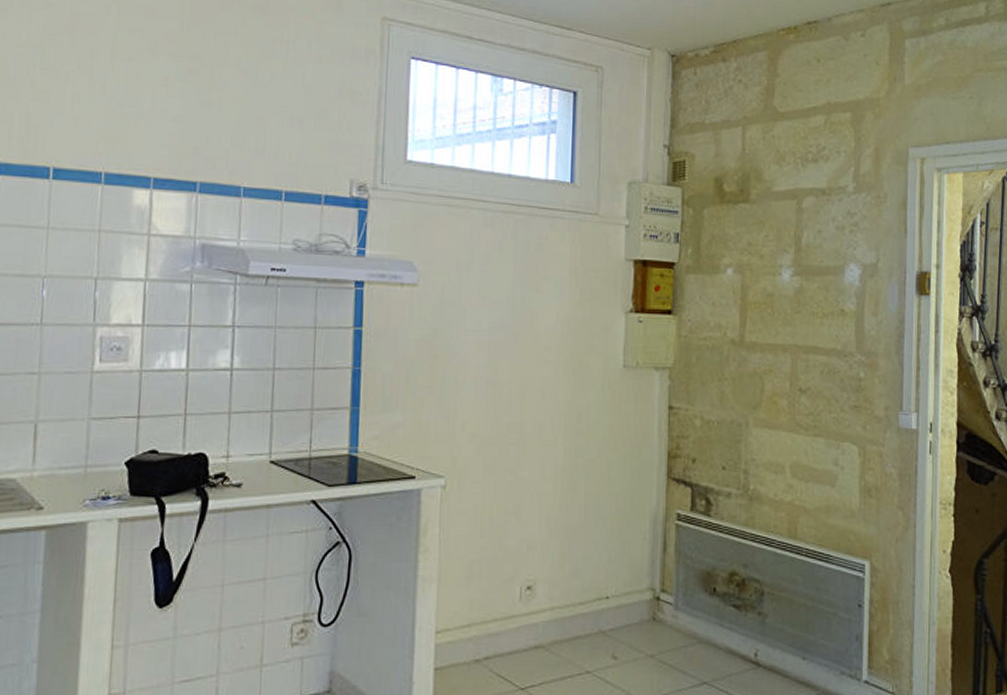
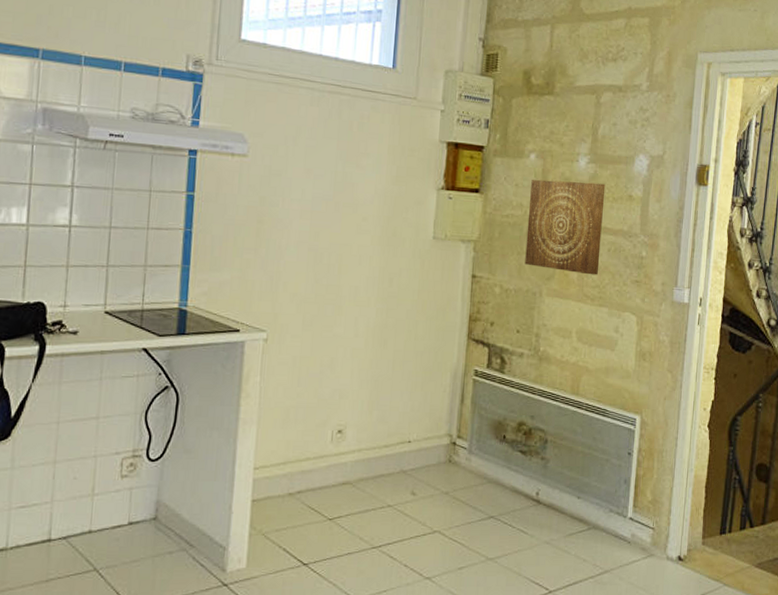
wall art: none [727,296,814,401] -> present [525,179,606,275]

